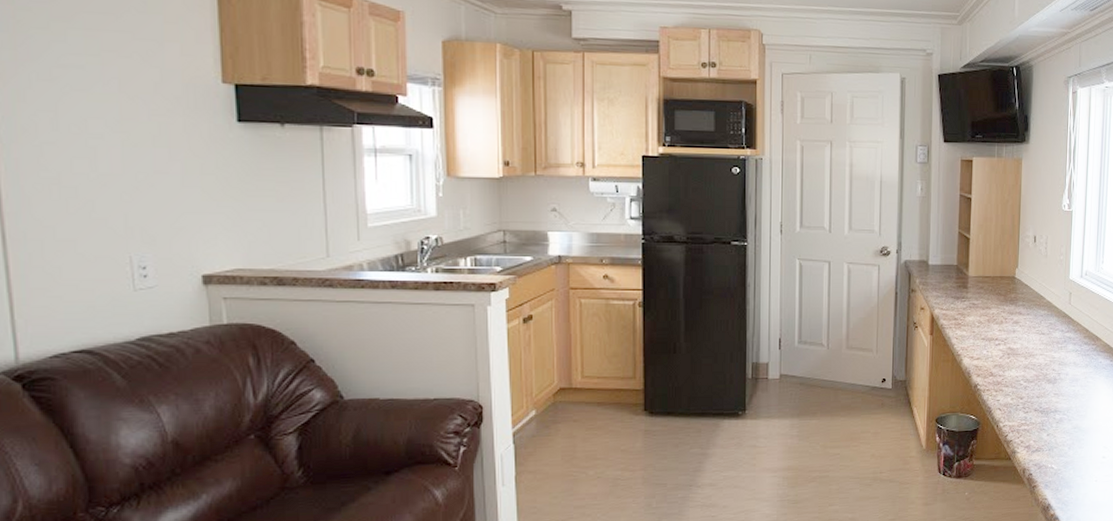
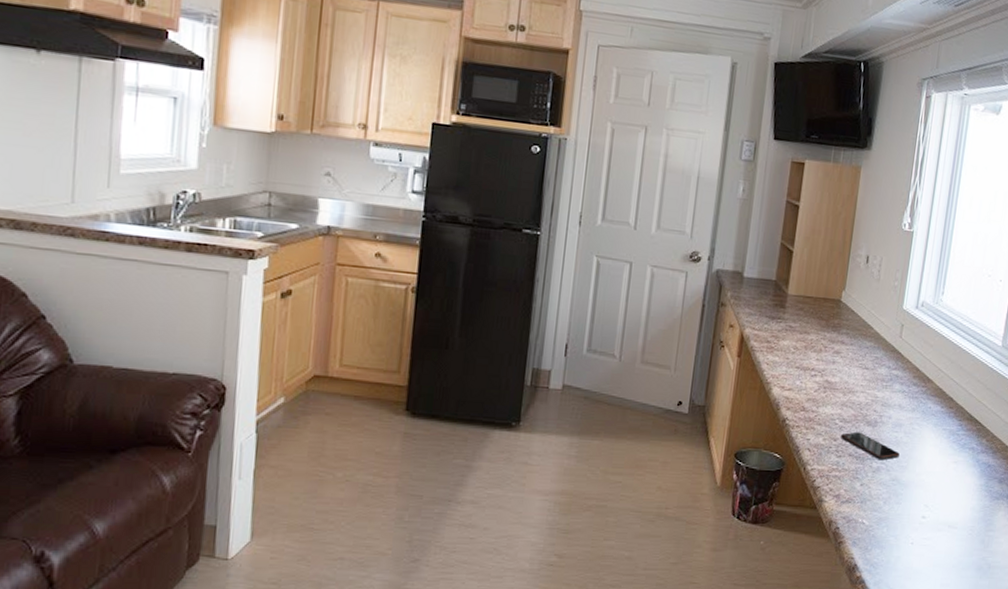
phone: none [1026,389,1078,412] -> present [841,432,900,461]

